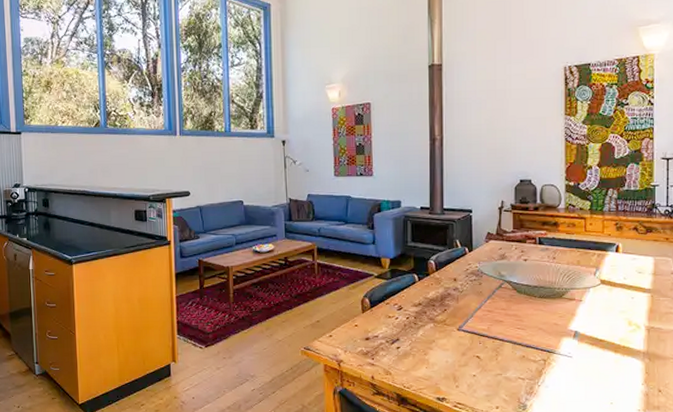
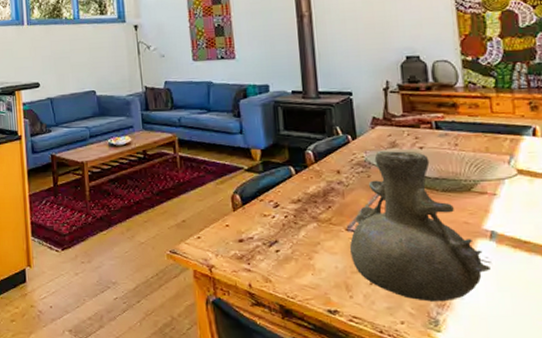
vase: none [459,262,571,390] -> present [349,151,491,302]

